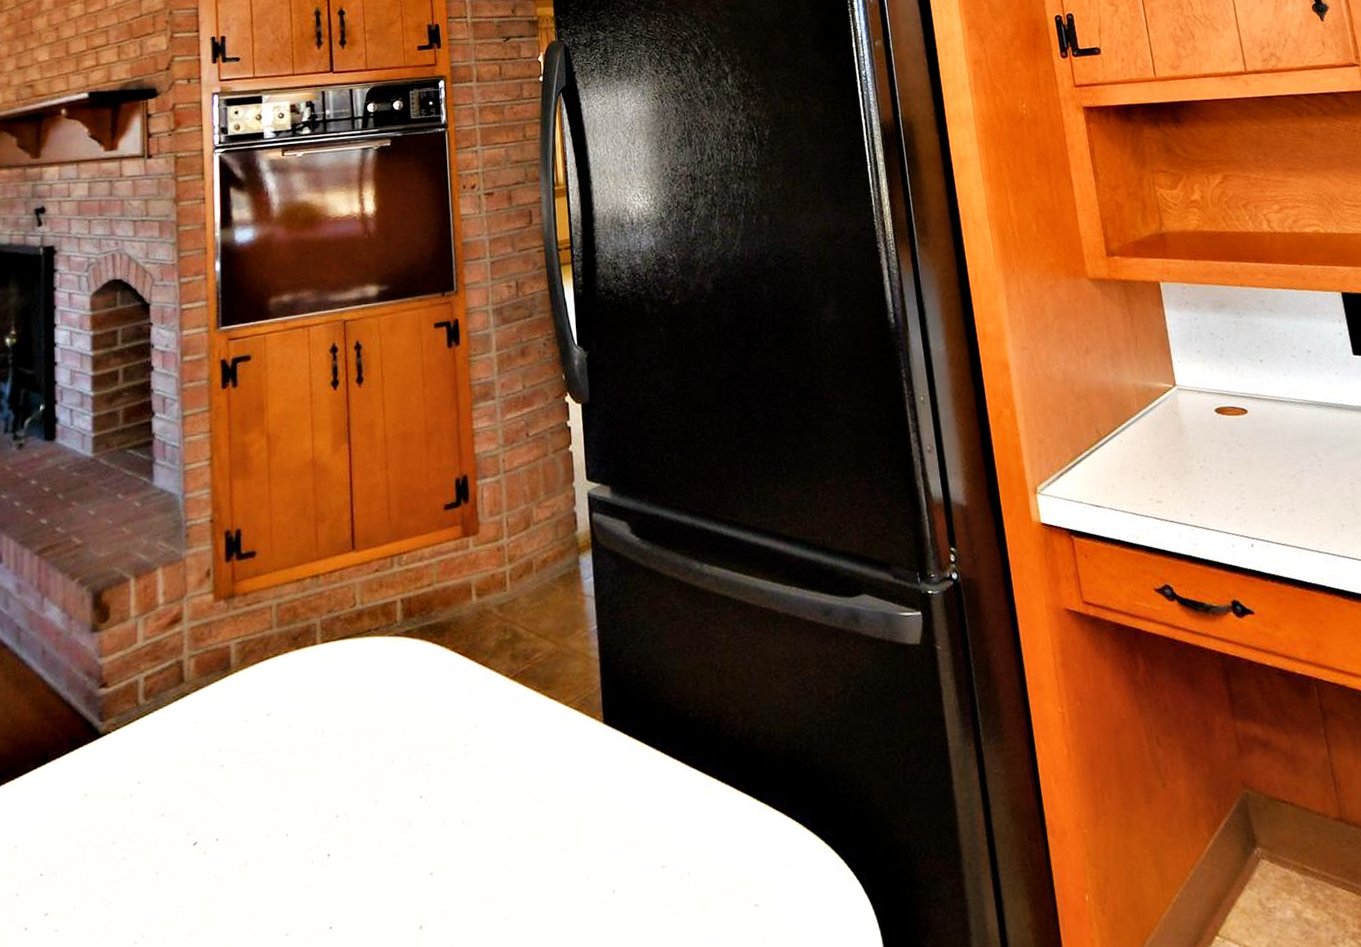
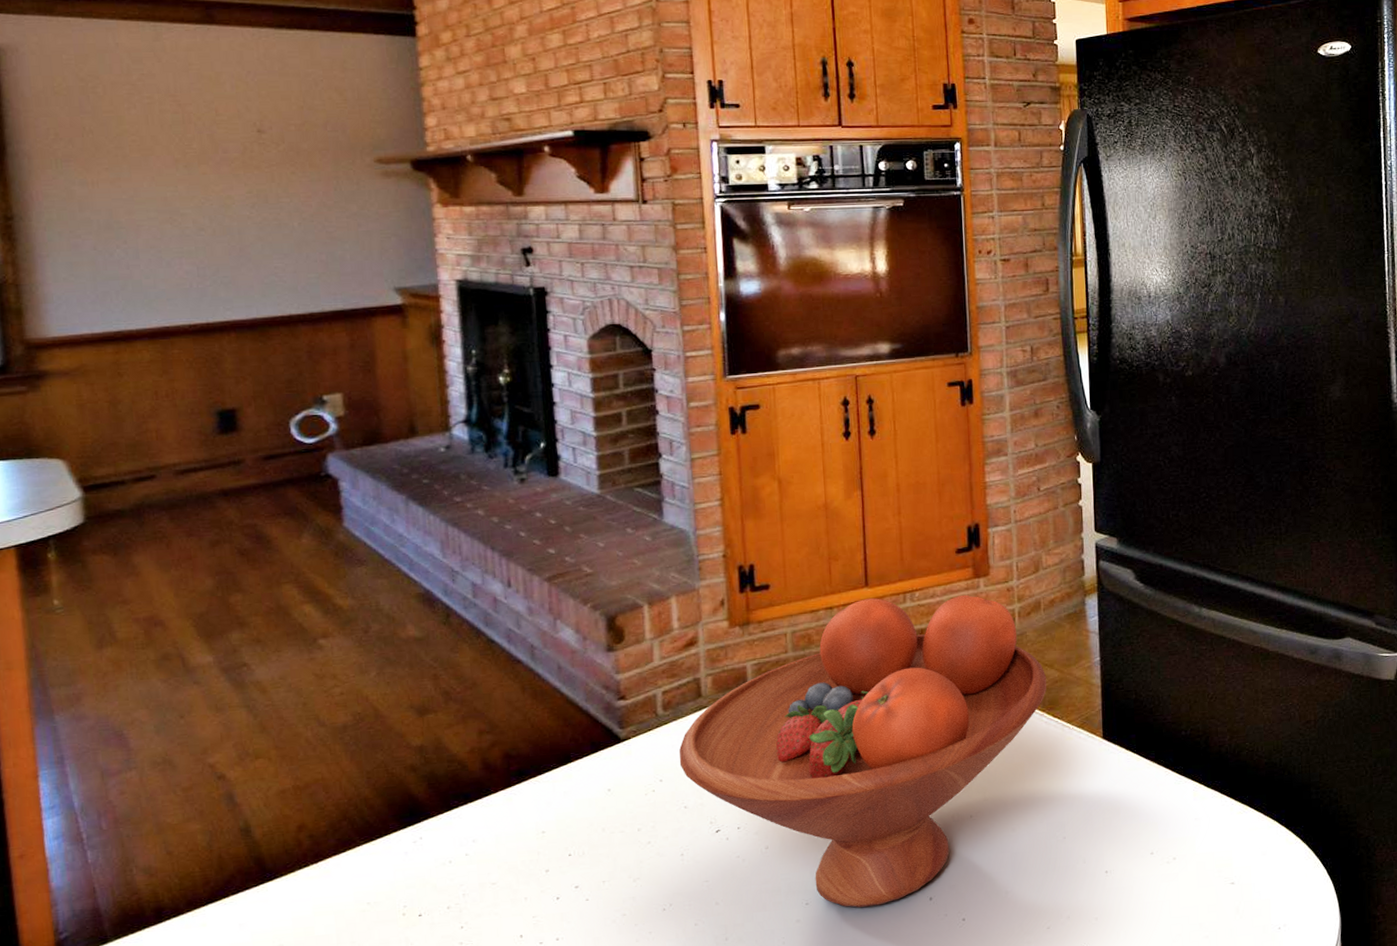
fruit bowl: none [158,556,542,939] -> present [679,594,1047,908]

